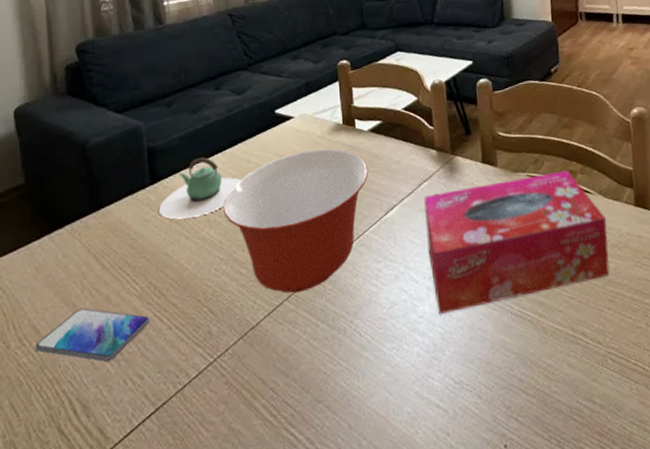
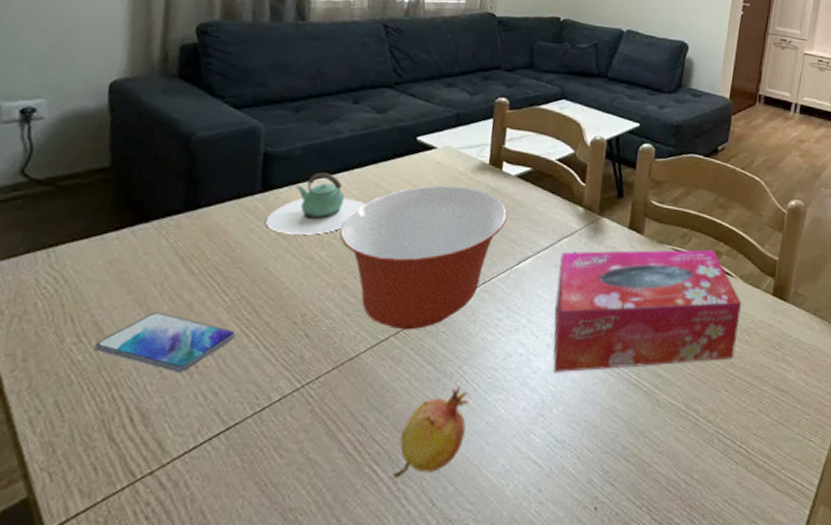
fruit: none [309,340,368,439] -> present [392,386,470,478]

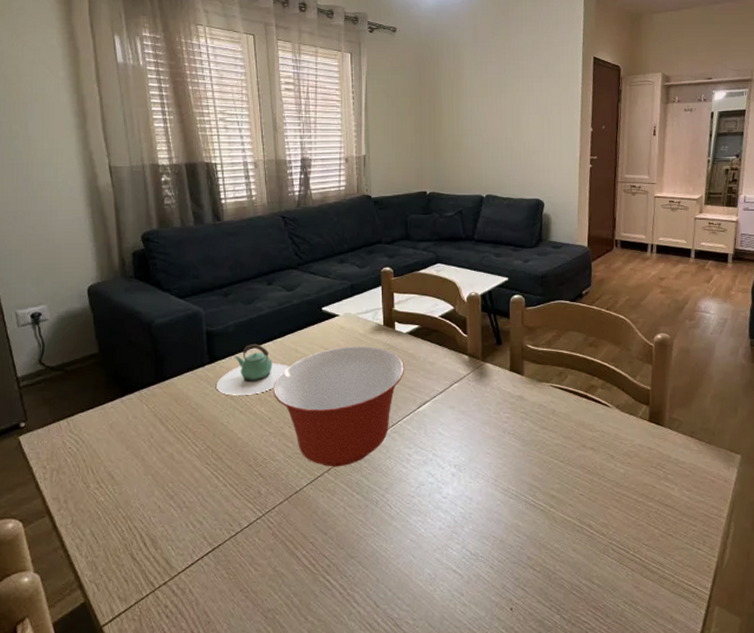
smartphone: present [94,312,237,372] -> none [111,462,209,507]
fruit: present [392,386,470,478] -> none [342,511,395,586]
tissue box: present [553,249,741,372] -> none [454,384,620,497]

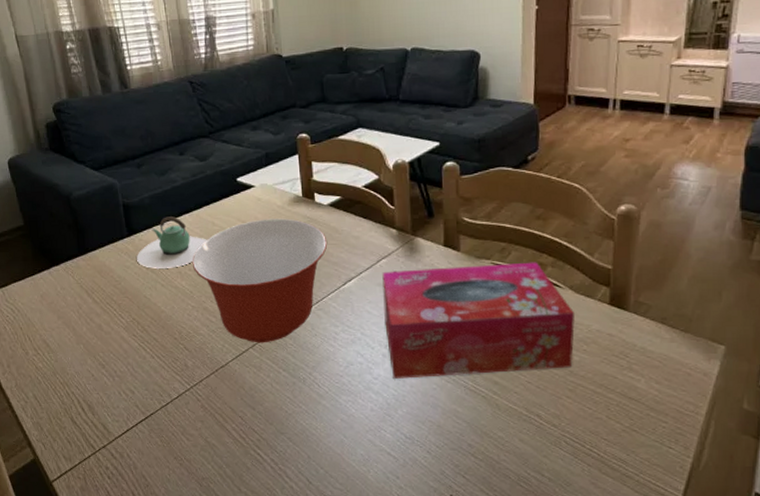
tissue box: none [454,384,620,497] -> present [382,262,575,379]

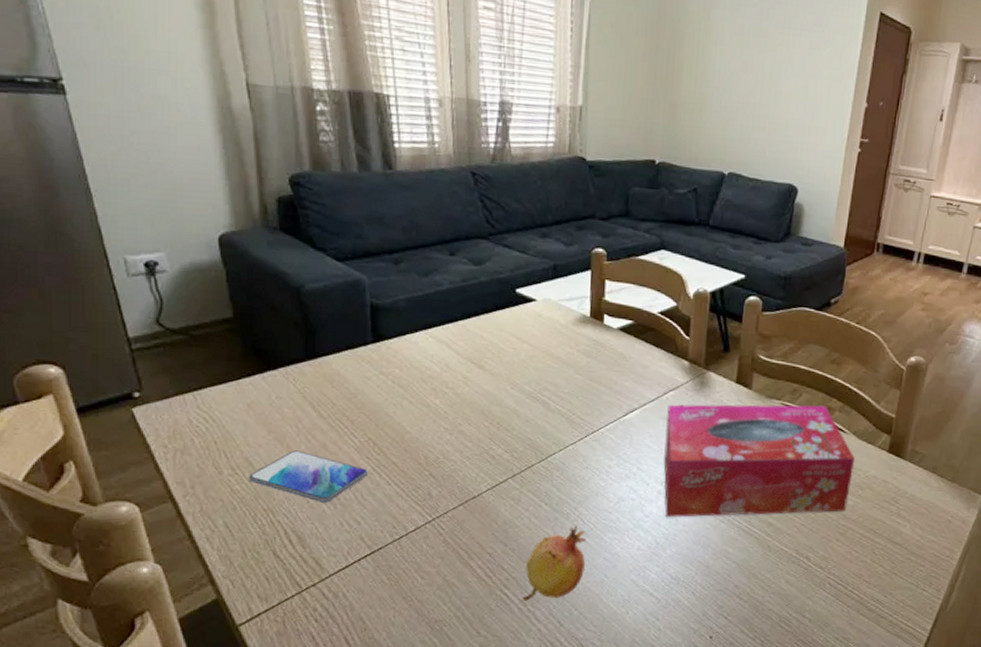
smartphone: none [47,332,137,375] -> present [249,450,369,503]
teapot: present [137,216,208,268] -> none [381,324,474,384]
mixing bowl: present [192,218,328,343] -> none [450,337,613,474]
fruit: none [273,389,325,460] -> present [522,525,587,601]

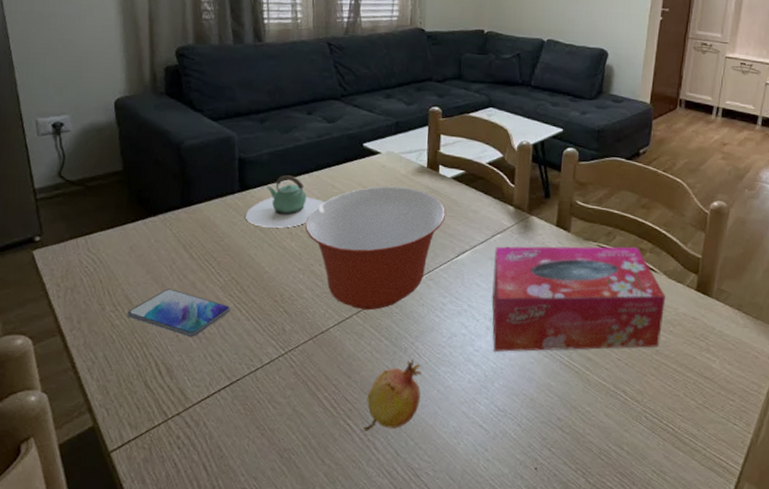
teapot: none [381,324,474,384] -> present [246,175,325,228]
mixing bowl: none [450,337,613,474] -> present [304,186,447,311]

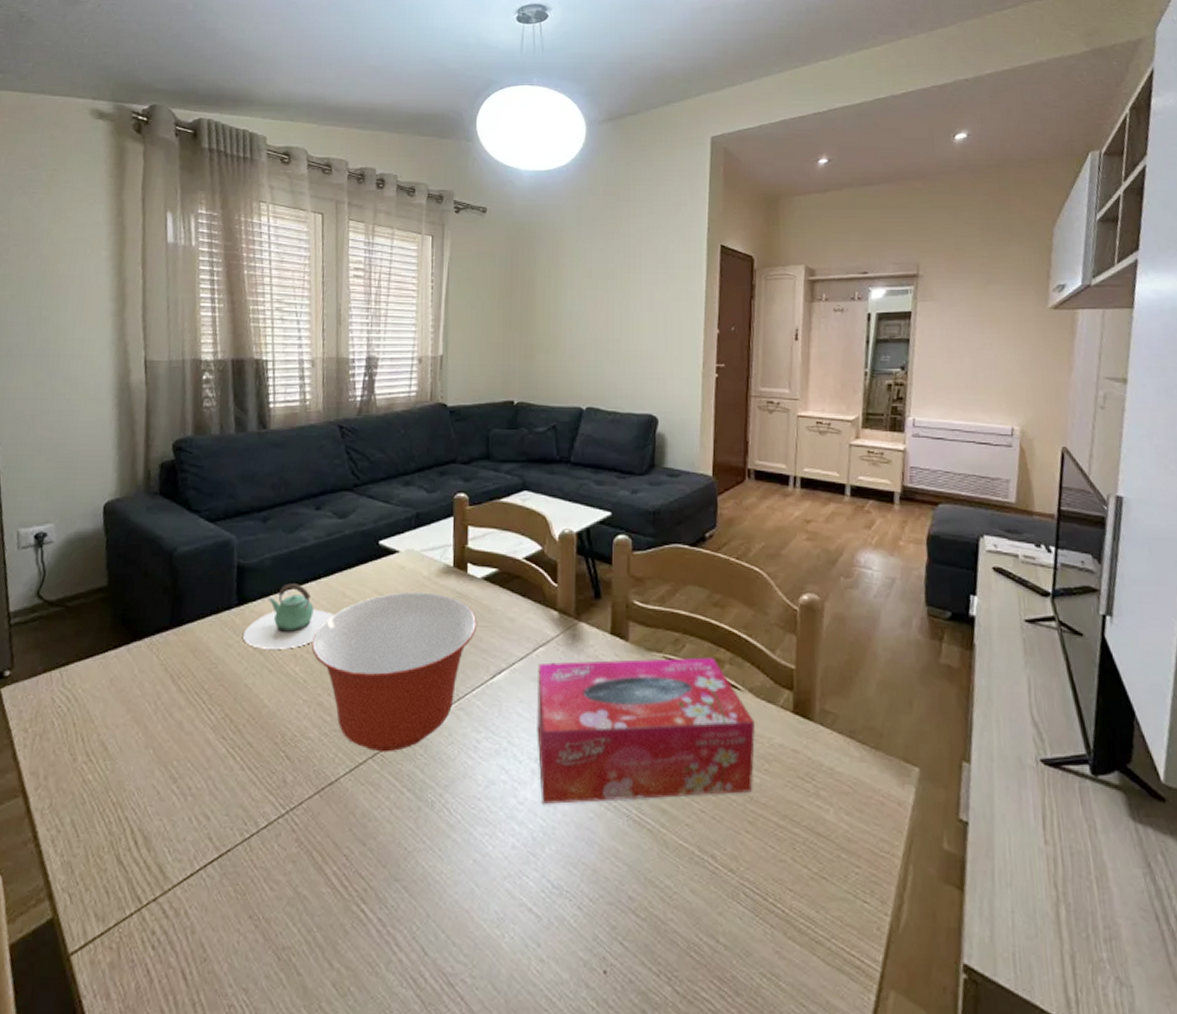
smartphone: present [127,288,231,337] -> none [102,731,223,794]
fruit: present [363,359,423,431] -> none [381,817,455,920]

